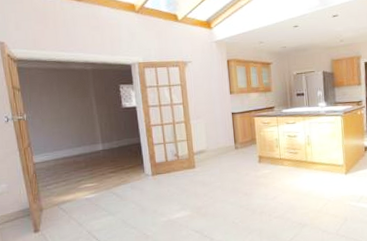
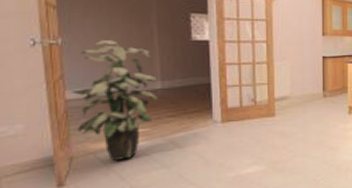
indoor plant: none [37,113,101,211] -> present [72,40,158,162]

